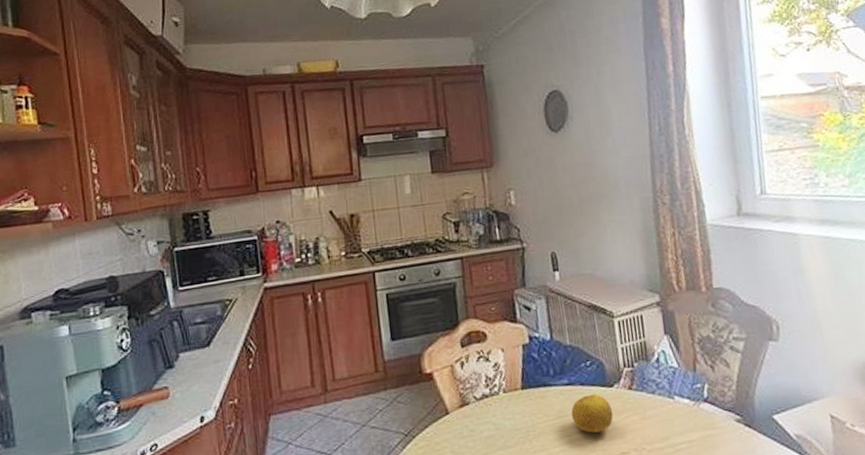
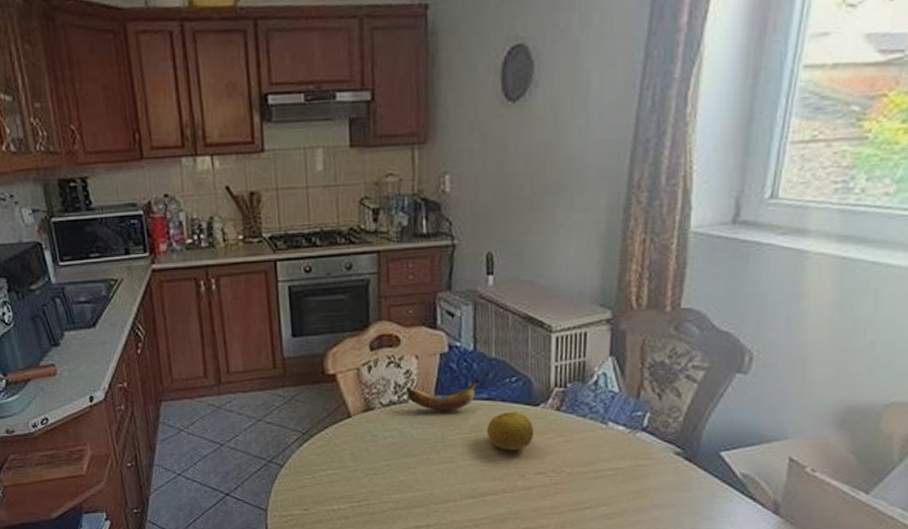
banana: none [495,364,560,401] -> present [405,377,481,412]

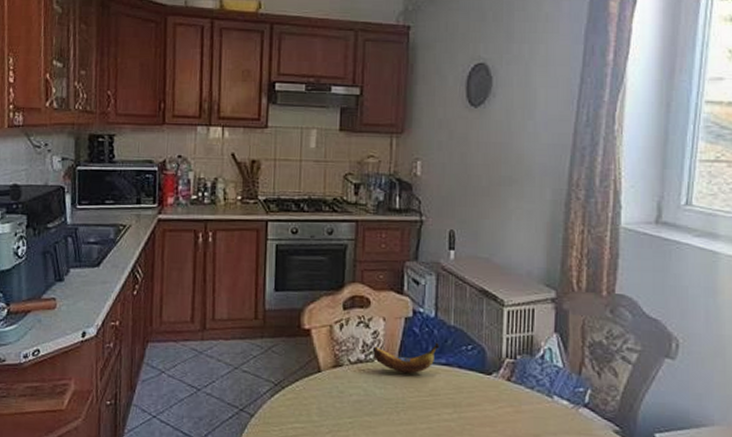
fruit: present [486,412,534,450] -> none [443,378,487,417]

